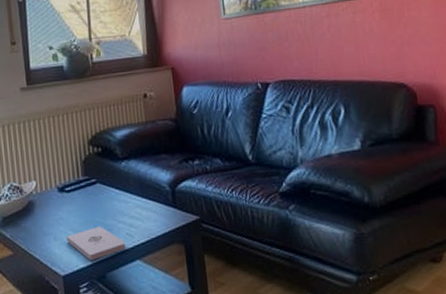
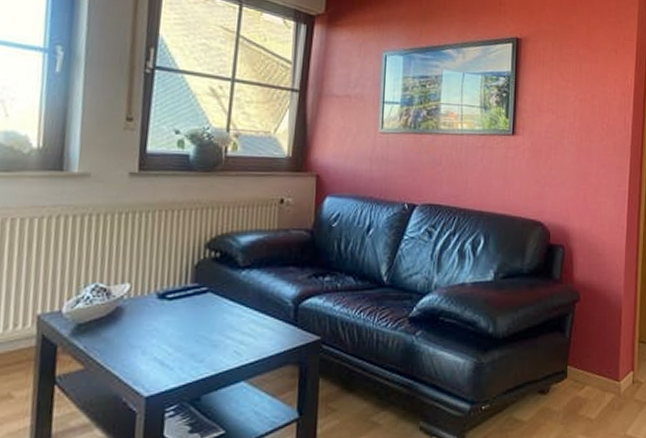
notepad: present [66,226,126,262] -> none [157,342,231,381]

